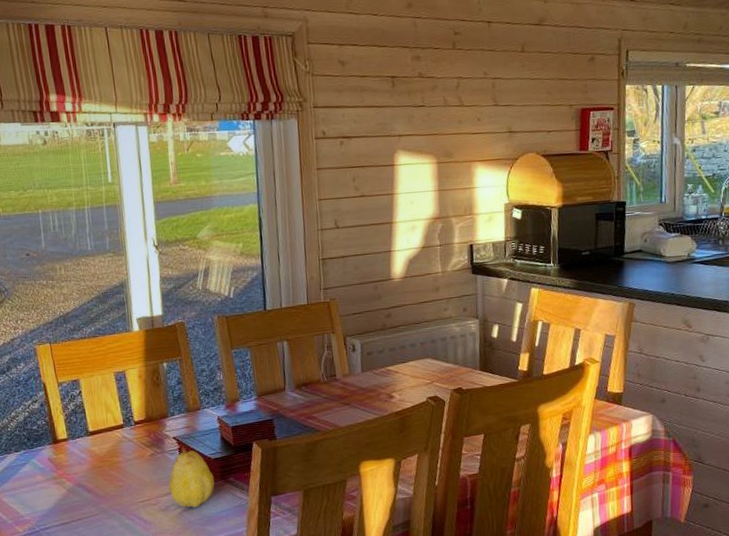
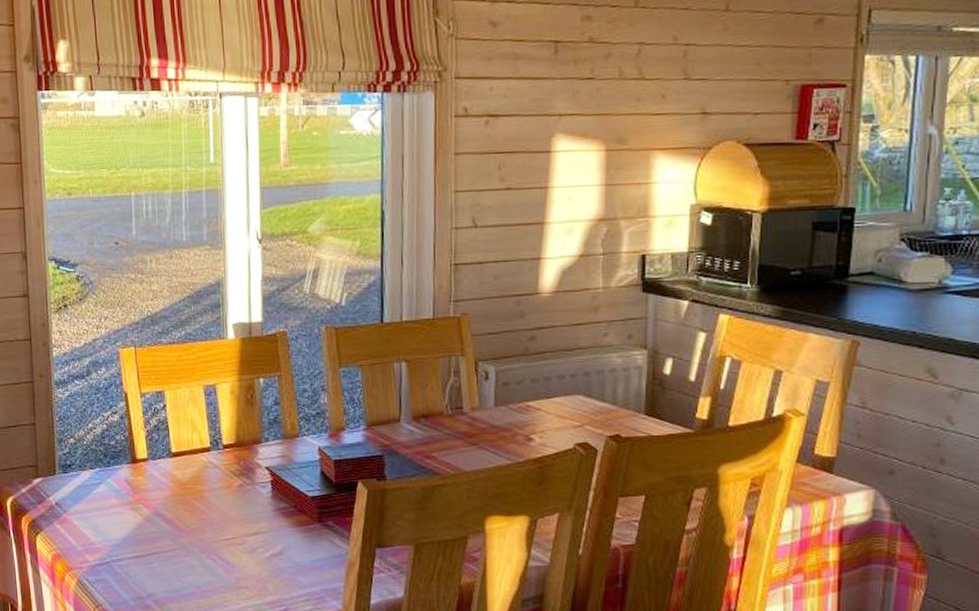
fruit: present [168,447,215,508] -> none [257,480,310,553]

